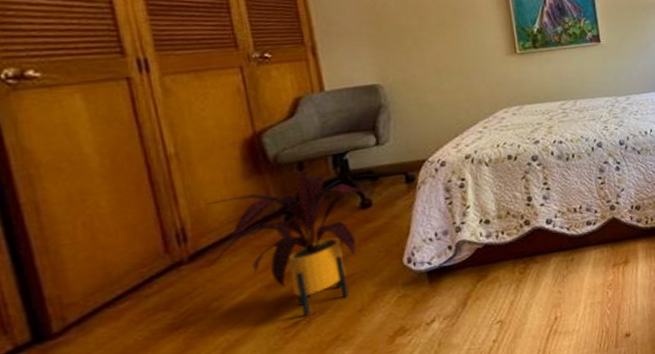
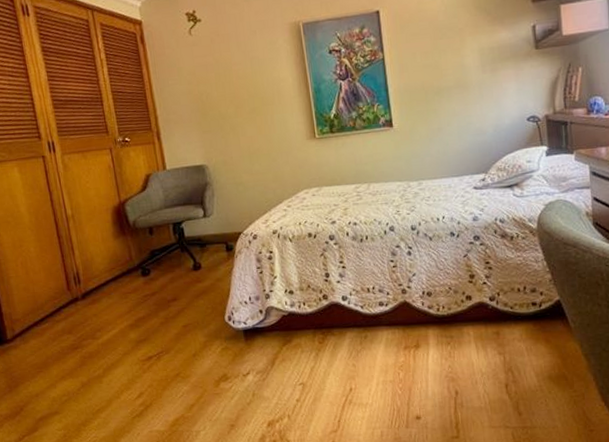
house plant: present [204,169,382,317] -> none [90,234,209,354]

